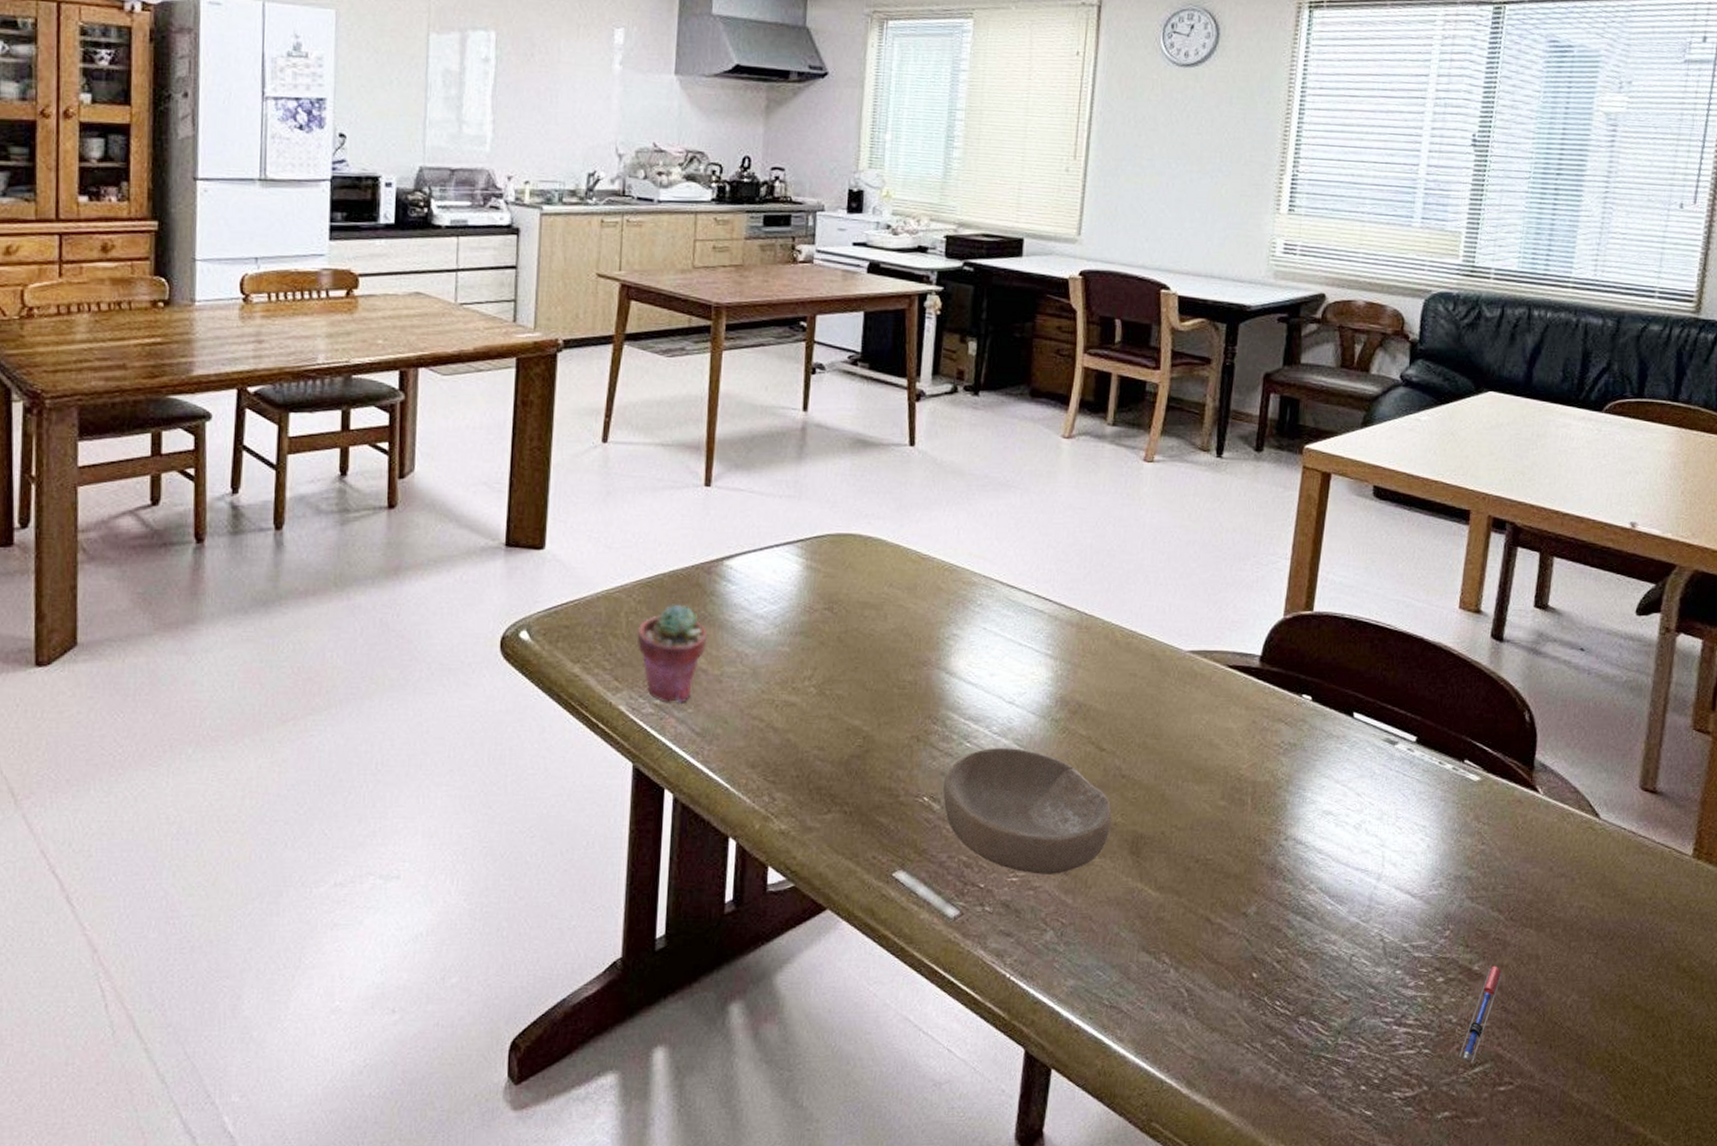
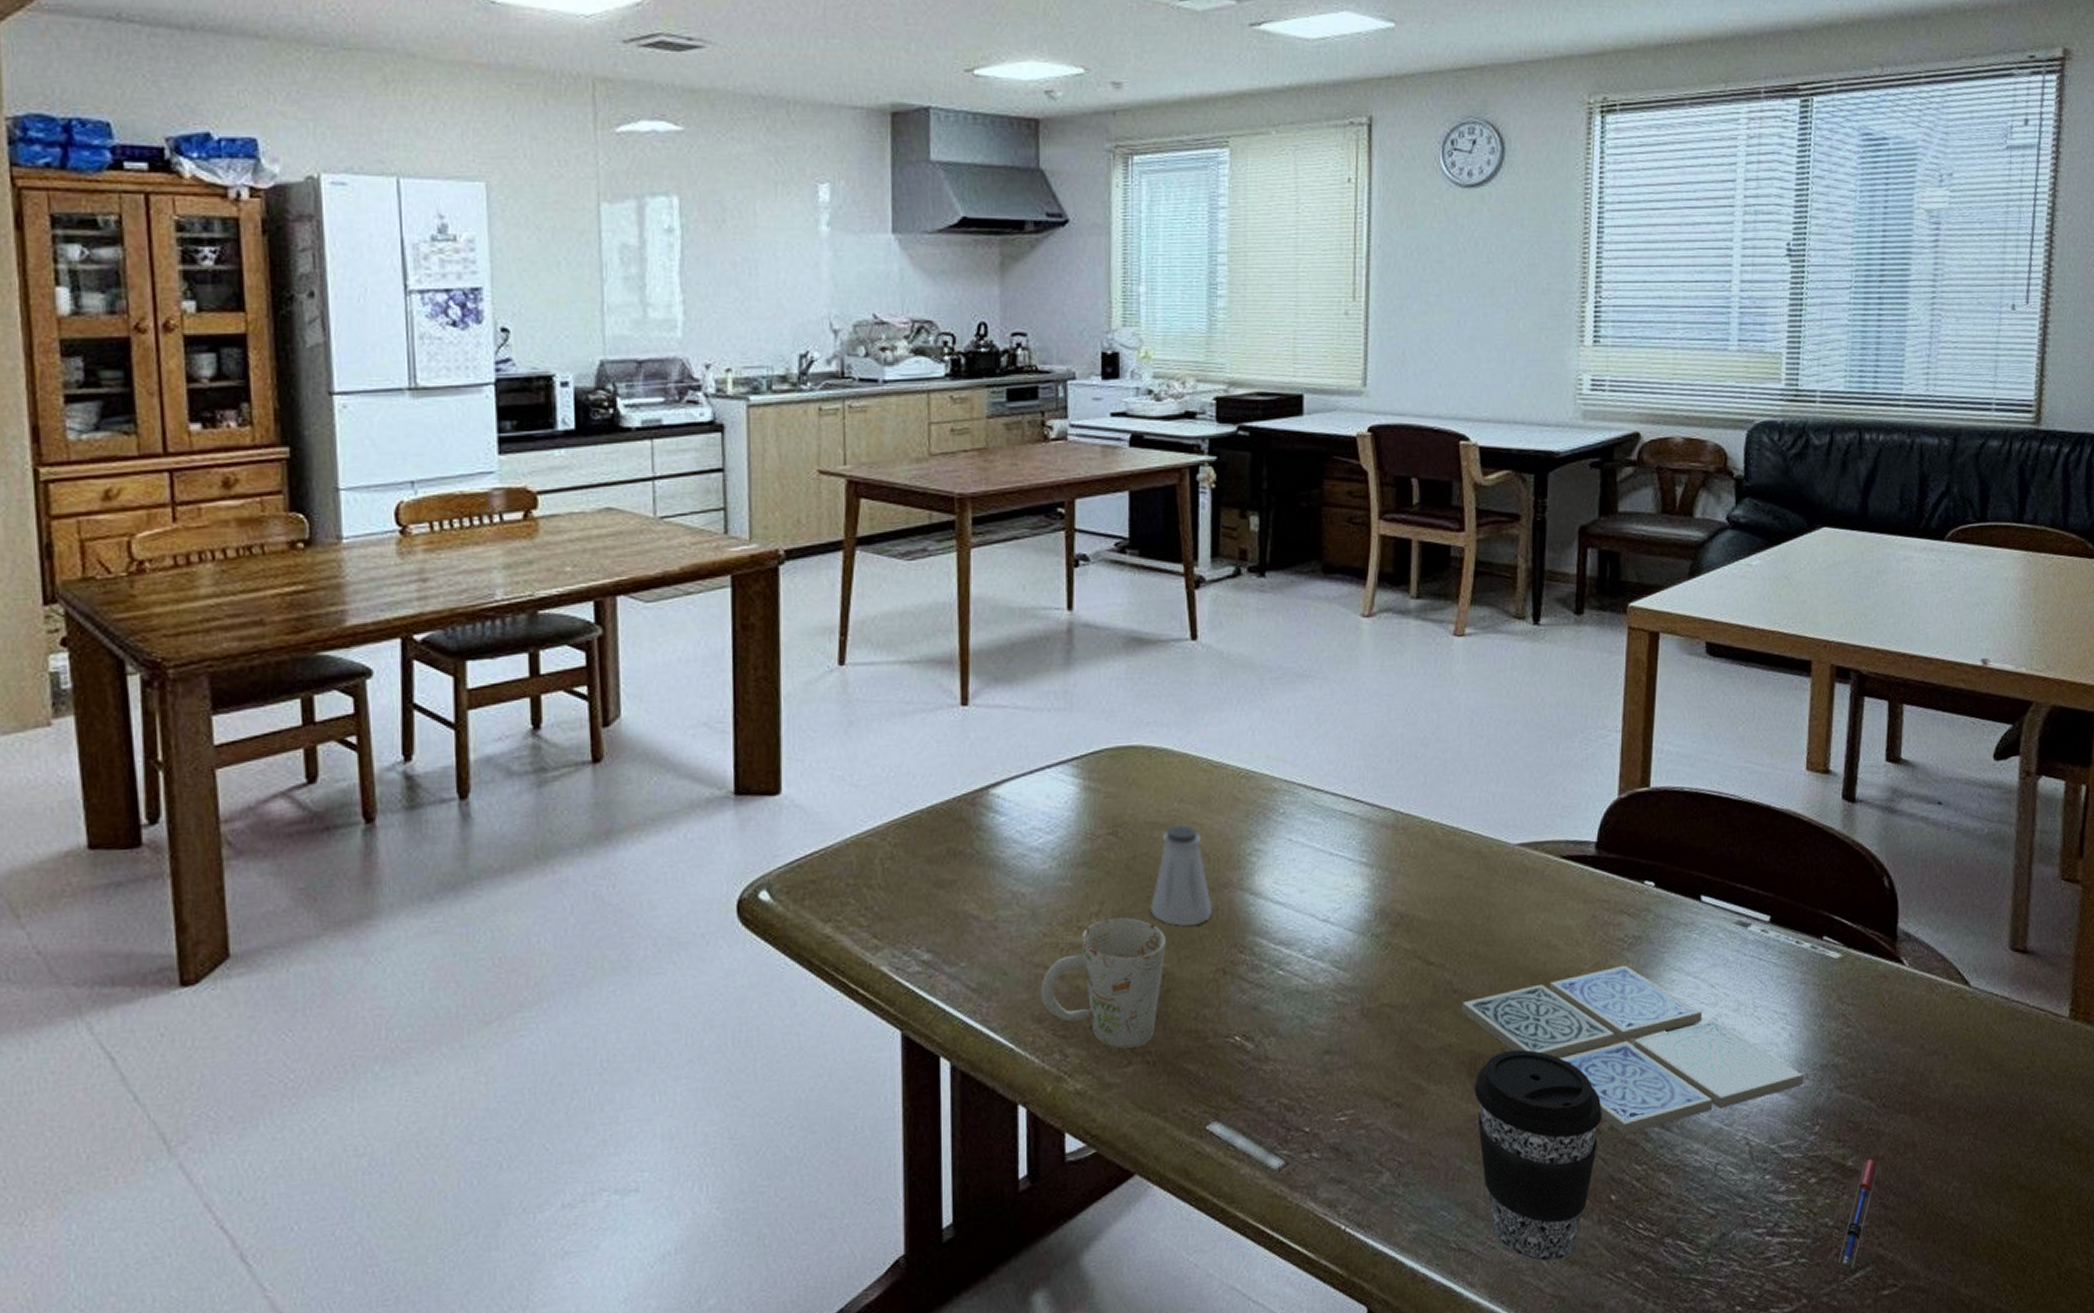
potted succulent: present [638,604,708,703] -> none [897,843,977,959]
mug: none [756,682,869,798] -> present [1041,917,1167,1049]
saltshaker: none [857,607,912,697] -> present [1151,825,1213,927]
bowl: present [943,747,1112,874] -> none [1257,971,1445,1111]
drink coaster: none [1128,768,1439,920] -> present [1461,965,1804,1135]
coffee cup: none [1134,833,1250,1027] -> present [1474,1049,1602,1262]

